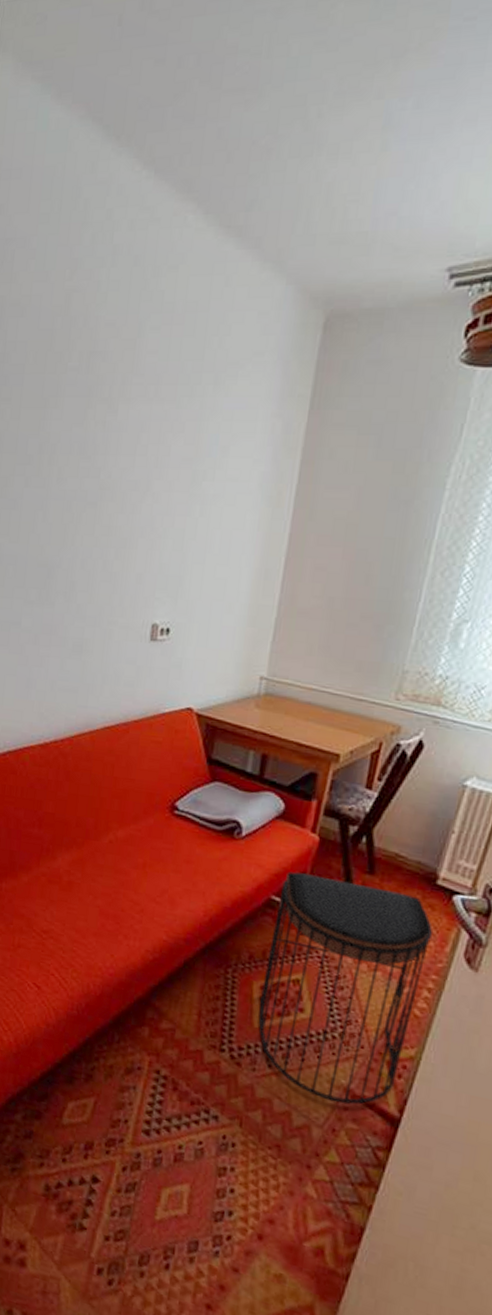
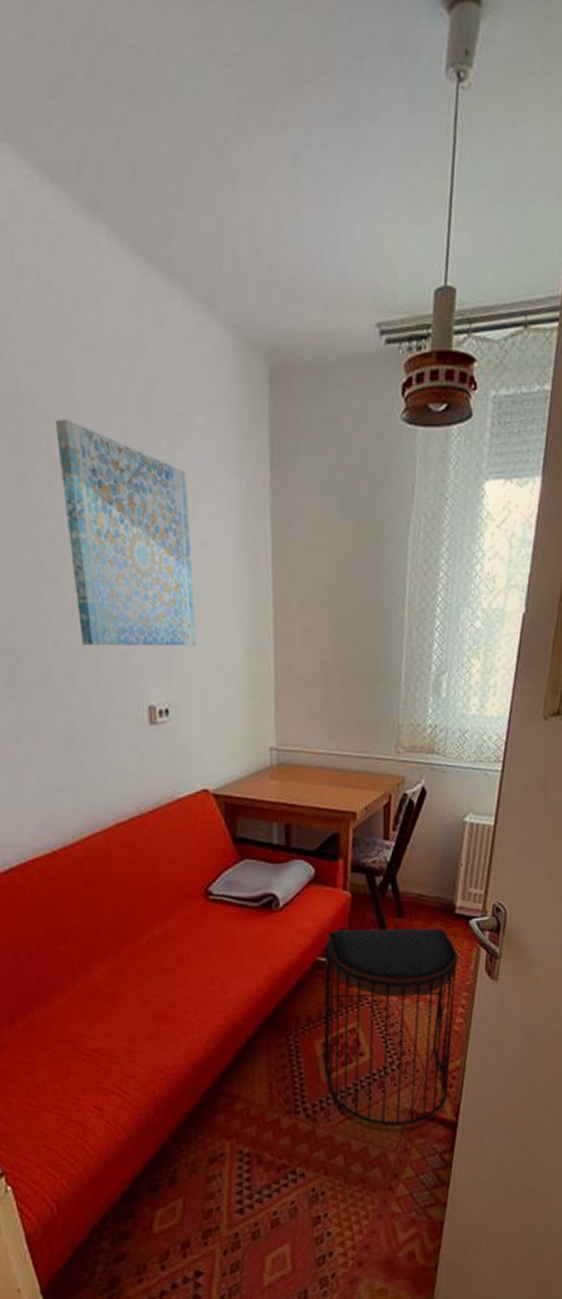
wall art: none [105,369,226,573] -> present [55,419,197,646]

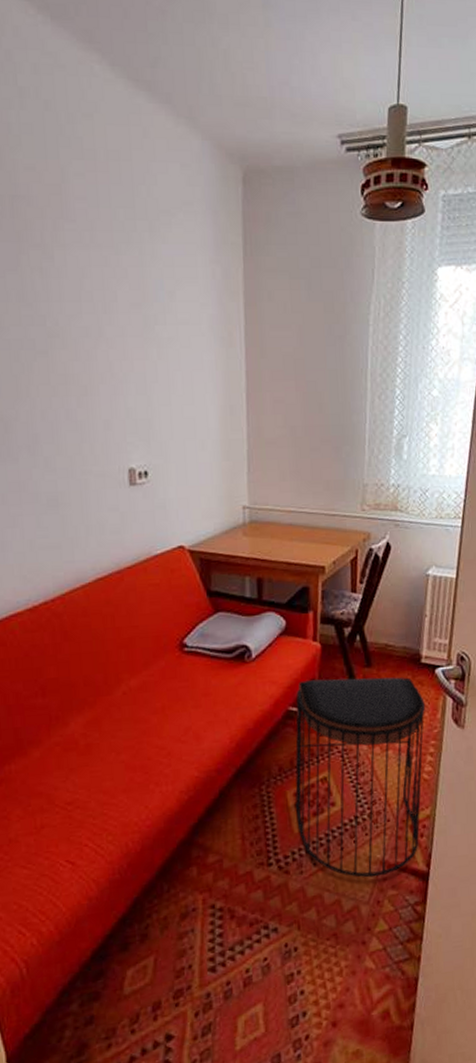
wall art: present [55,419,197,646] -> none [48,215,175,414]

